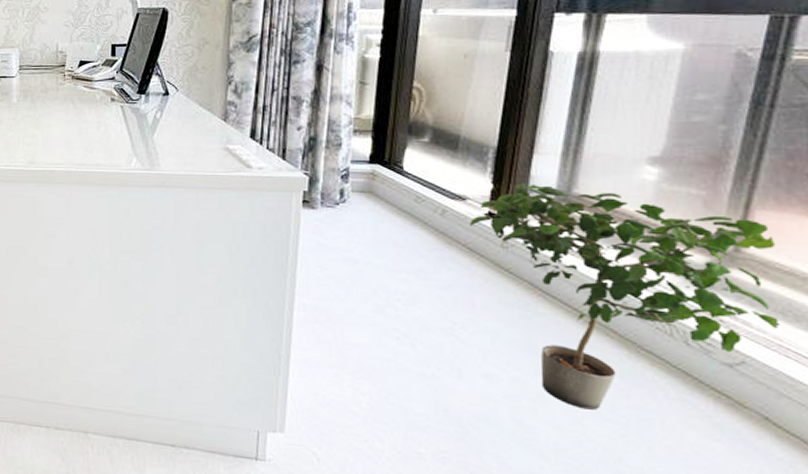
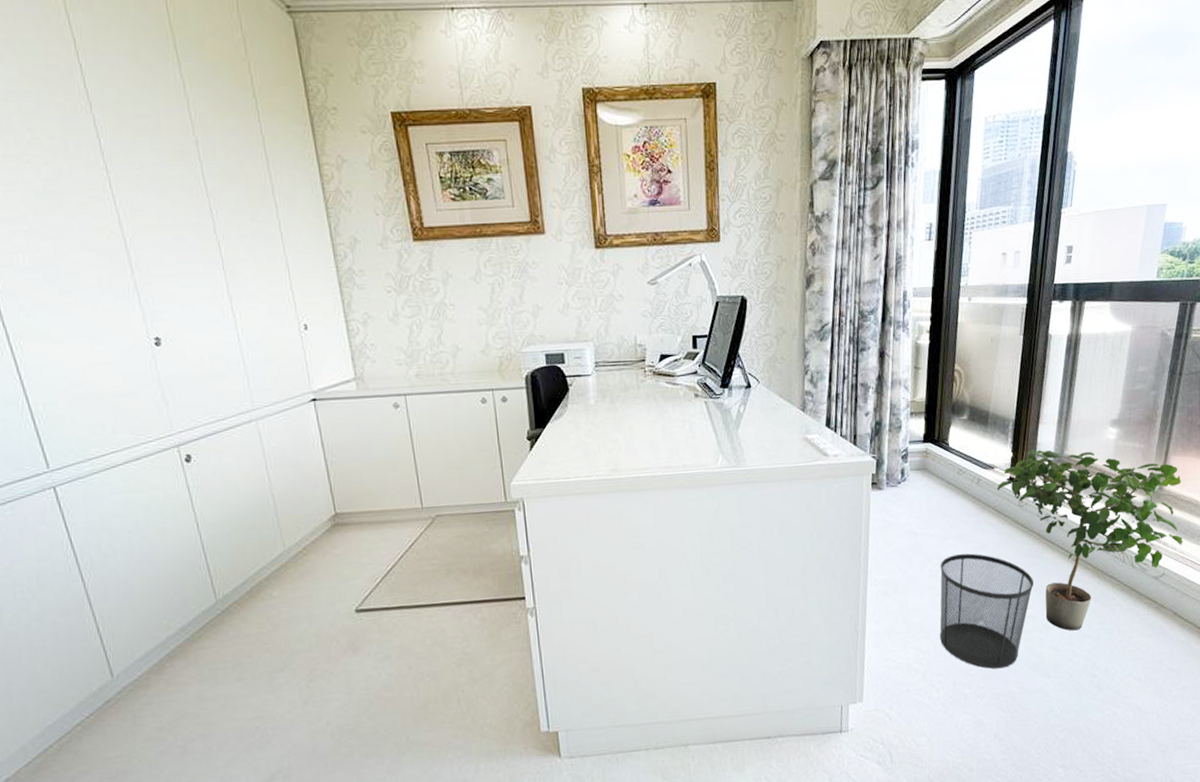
waste bin: none [386,291,523,435] -> present [940,553,1034,669]

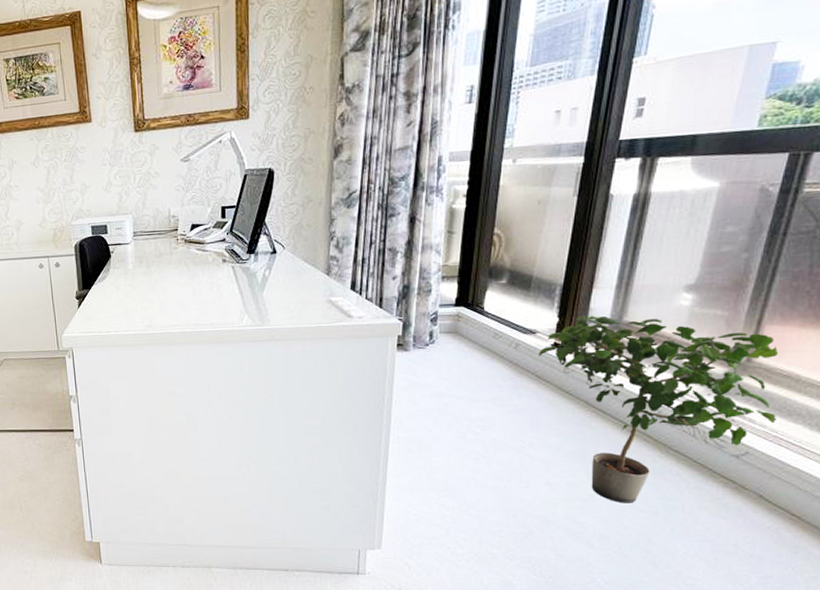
waste bin: present [940,553,1034,669] -> none [467,417,578,533]

